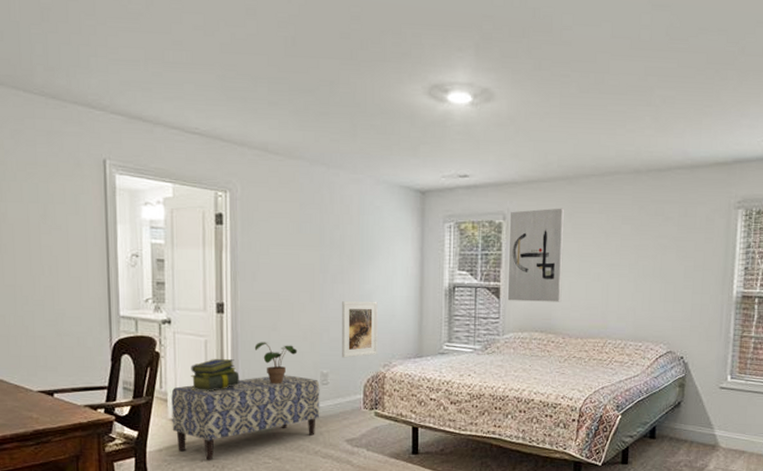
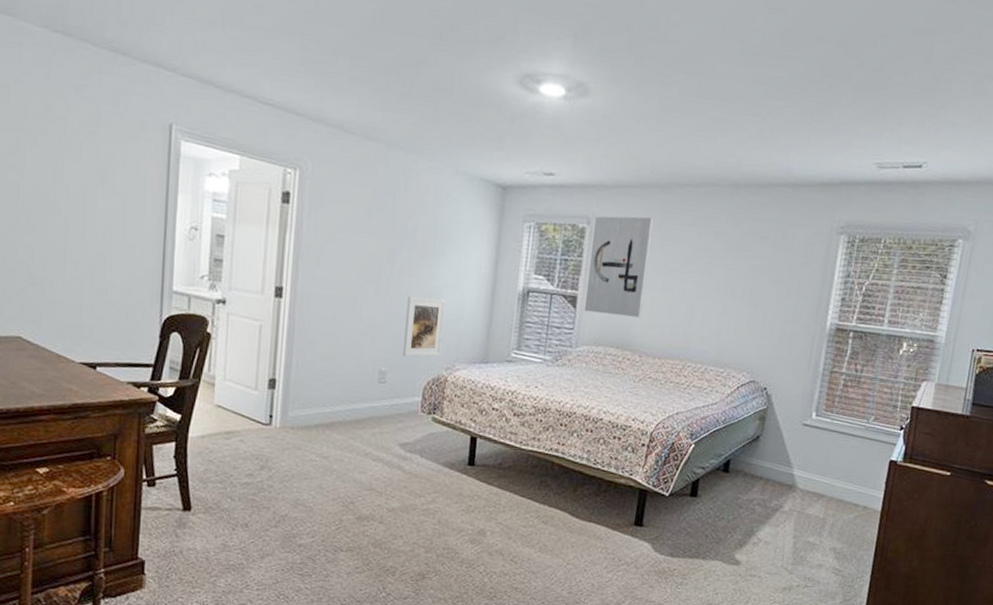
bench: present [171,375,320,460] -> none [217,368,377,452]
stack of books: present [191,359,240,391] -> none [241,345,293,380]
potted plant: present [254,342,298,384] -> none [311,331,357,379]

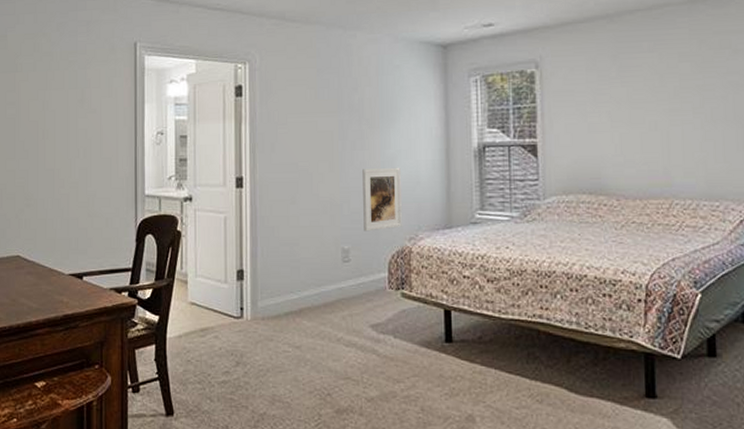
wall art: present [585,216,654,318] -> none [543,50,612,159]

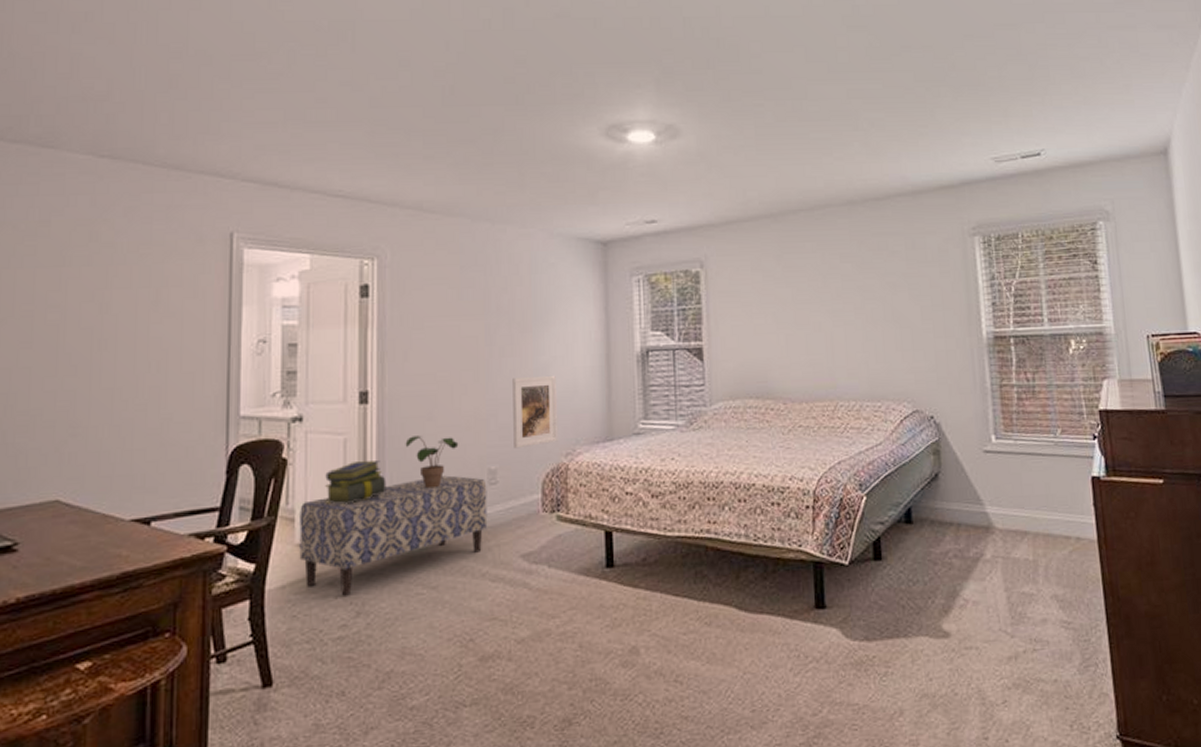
bench: none [191,252,342,348] -> present [299,475,488,596]
stack of books: none [210,237,259,272] -> present [325,461,386,505]
potted plant: none [273,217,317,263] -> present [405,435,459,489]

